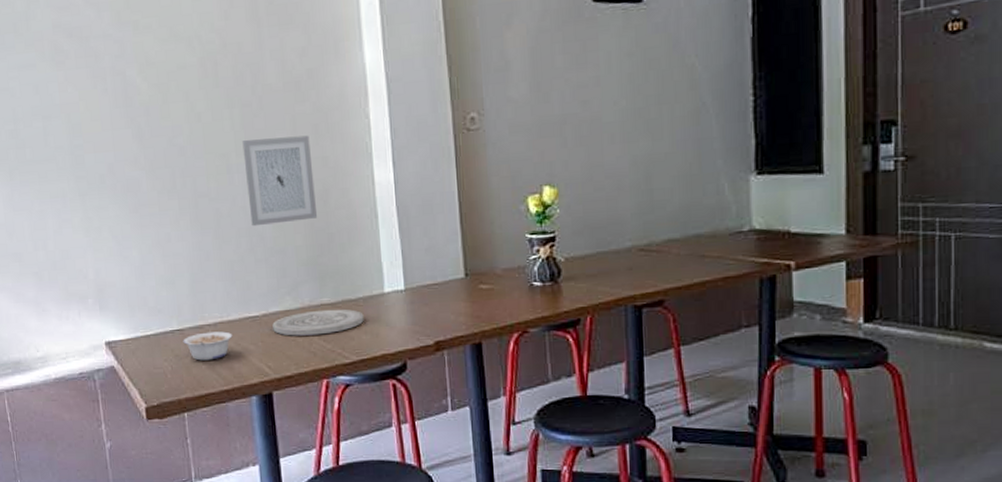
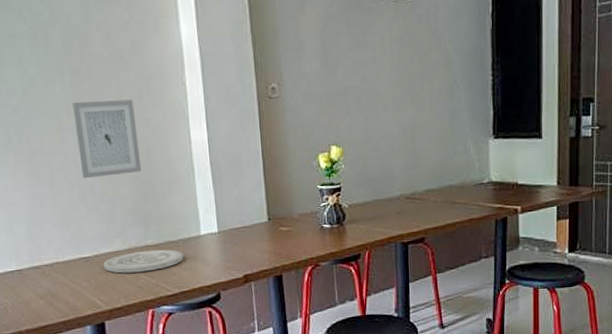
legume: present [183,331,233,361] -> none [22,271,68,297]

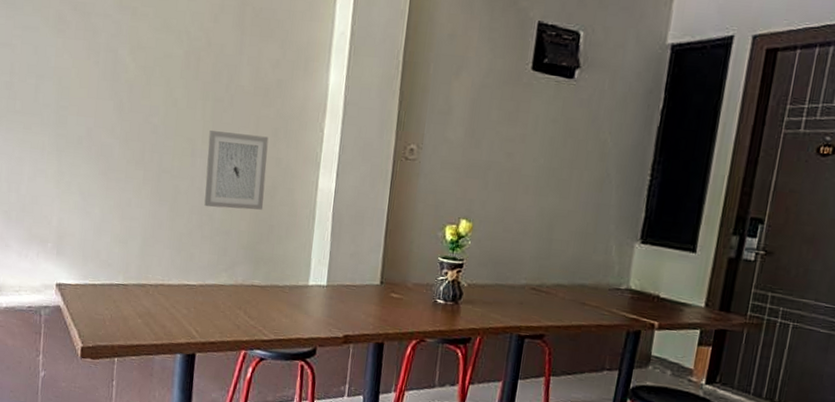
plate: present [103,249,184,274] -> none [206,289,287,312]

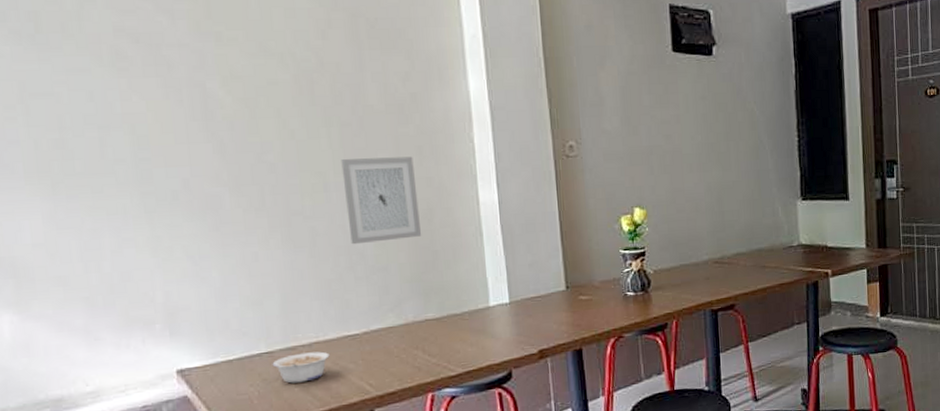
legume: none [125,290,170,316] -> present [272,351,330,384]

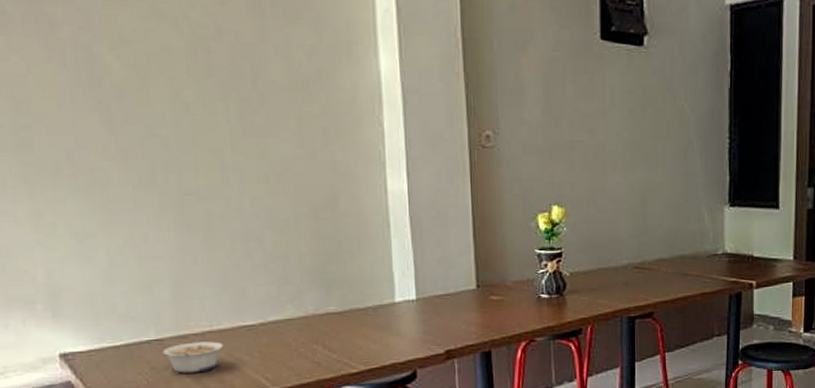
wall art: present [341,156,422,245] -> none [239,138,325,230]

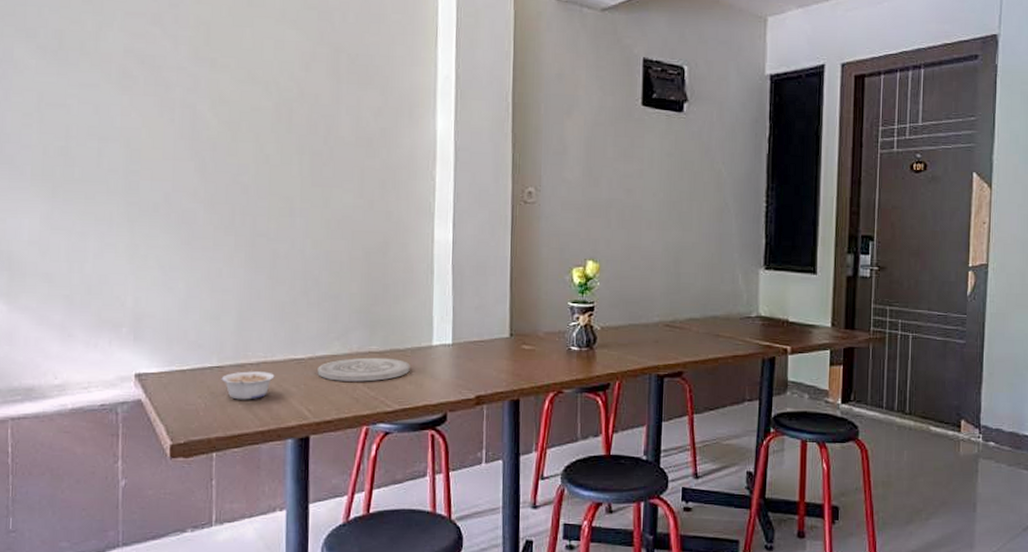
plate: none [271,318,373,346] -> present [317,357,410,382]

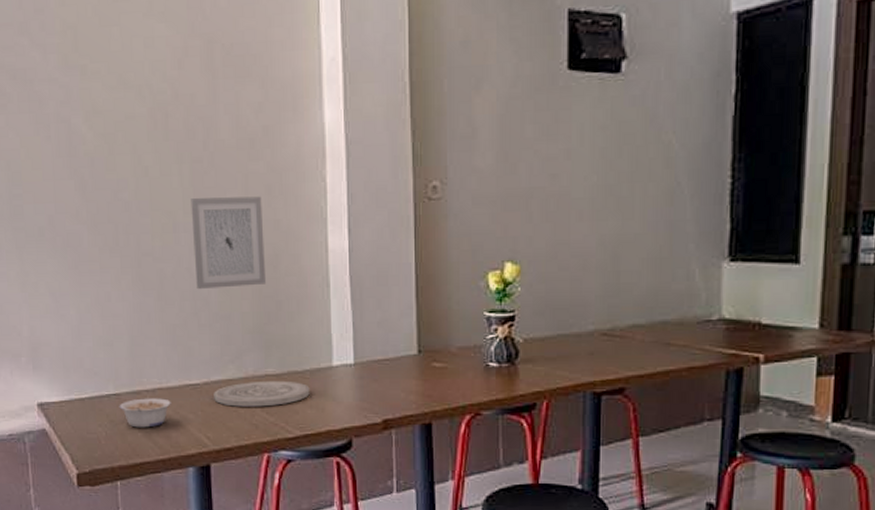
wall art: none [308,187,376,271] -> present [191,196,267,290]

